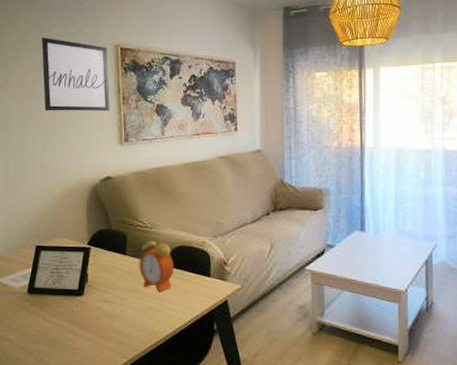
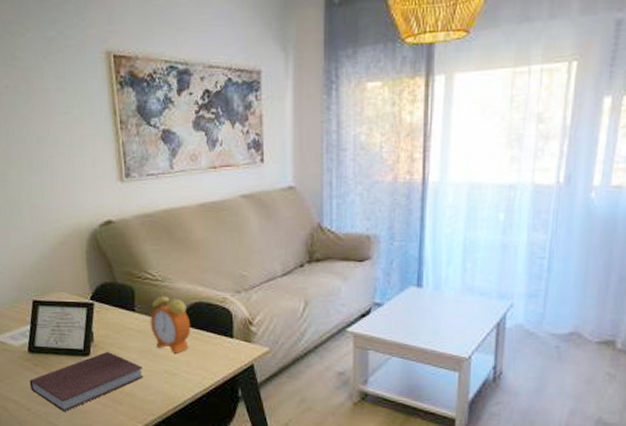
notebook: none [26,290,131,350] -> present [29,351,144,413]
wall art: present [41,37,110,112] -> none [15,43,105,141]

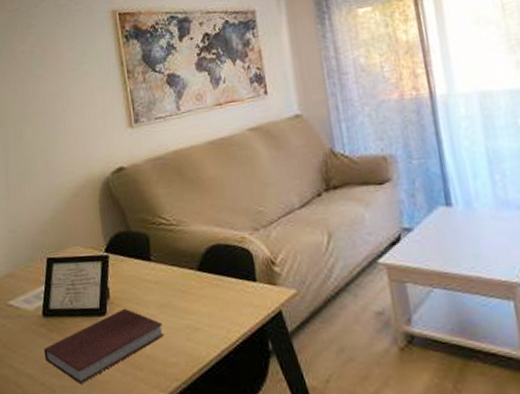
alarm clock: present [150,289,191,354] -> none [167,233,211,305]

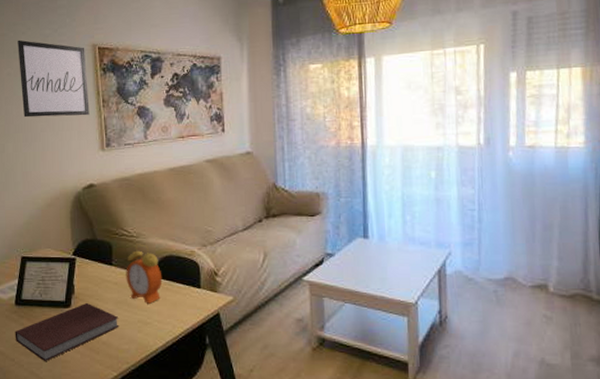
wall art: none [31,13,114,98] -> present [18,39,90,118]
alarm clock: none [167,233,211,305] -> present [126,244,163,304]

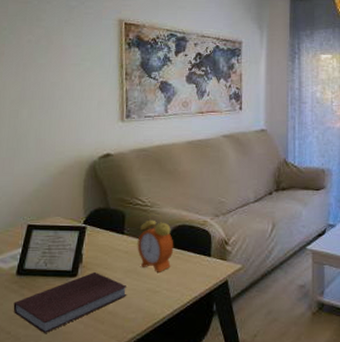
wall art: present [18,39,90,118] -> none [41,8,112,87]

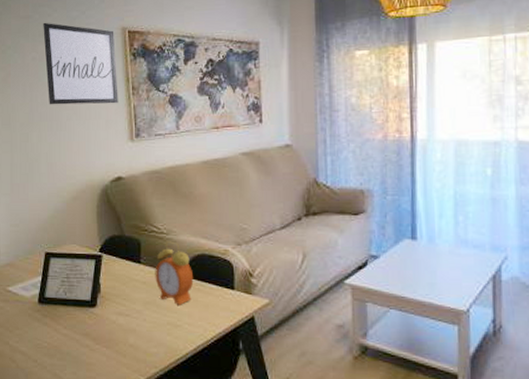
notebook: present [13,271,127,334] -> none [38,302,148,364]
wall art: none [41,8,112,87] -> present [43,22,118,105]

